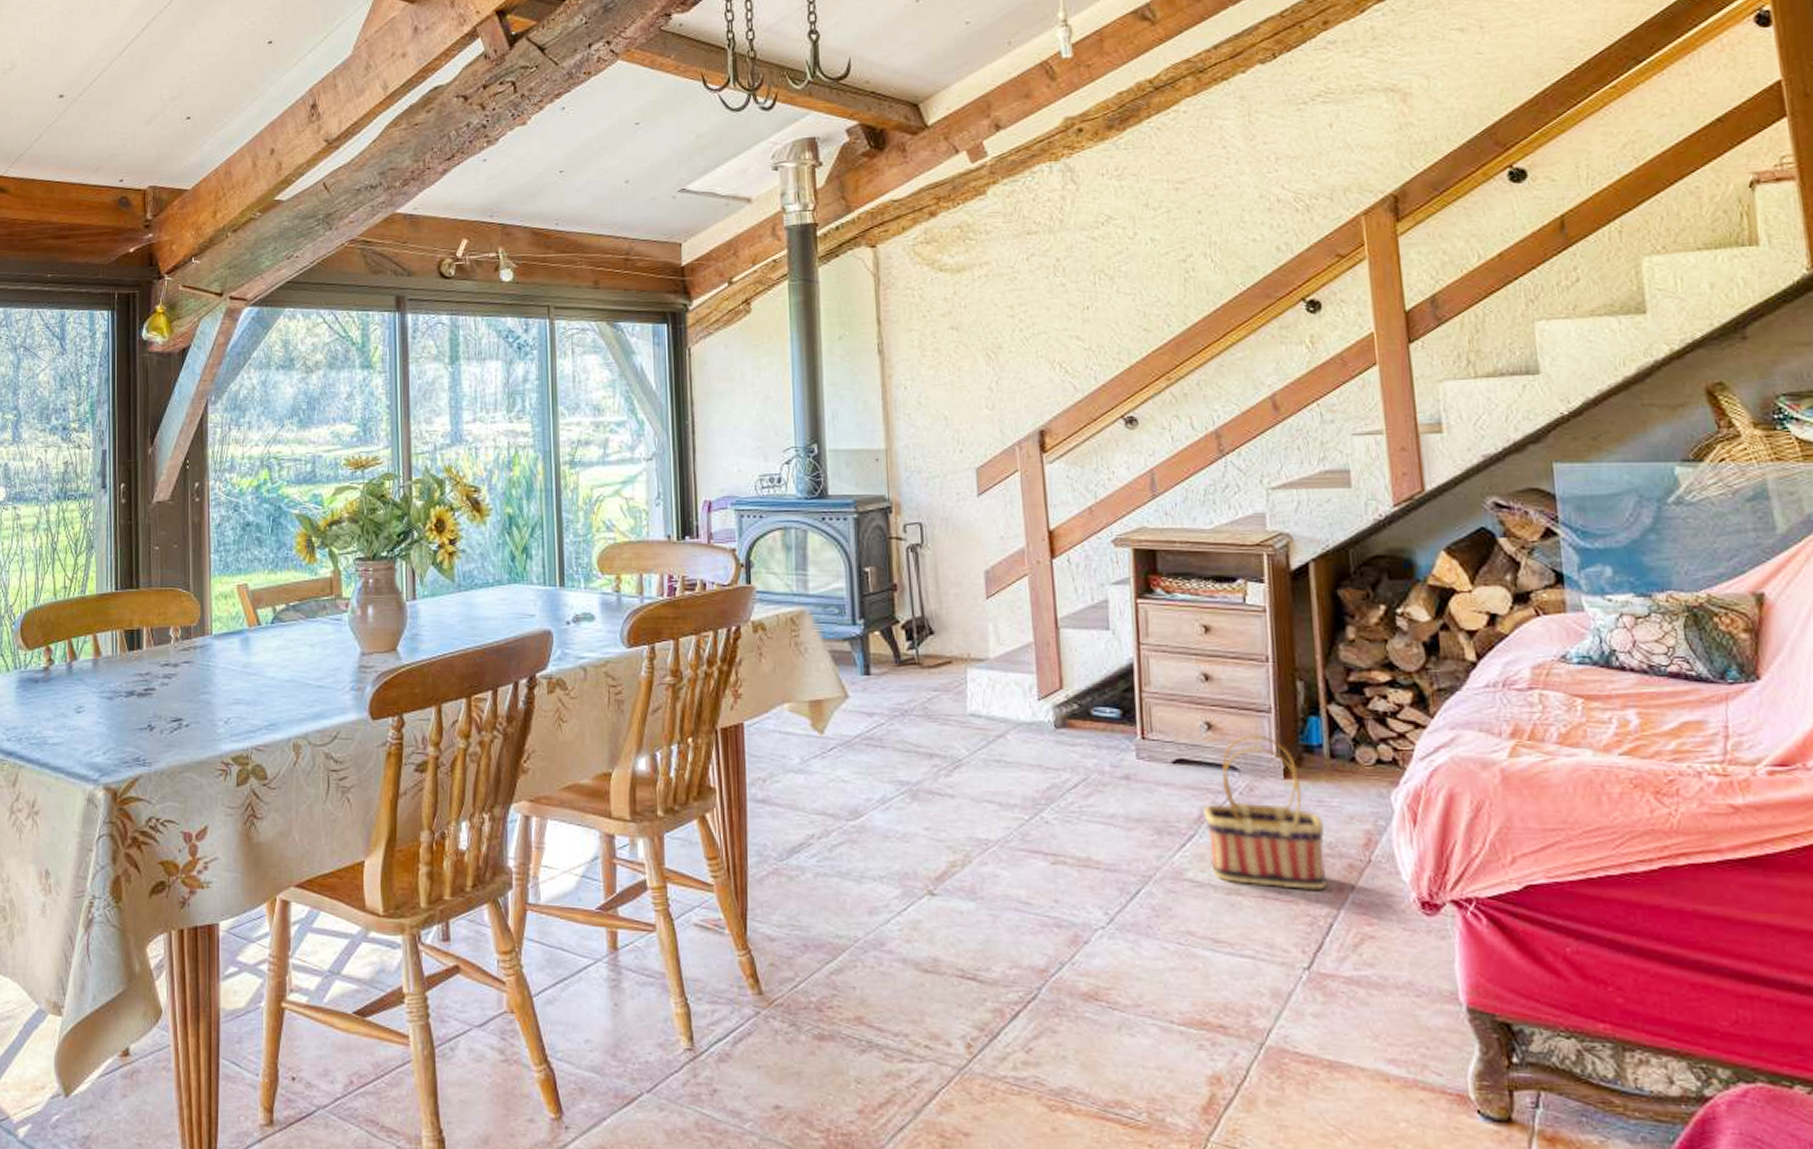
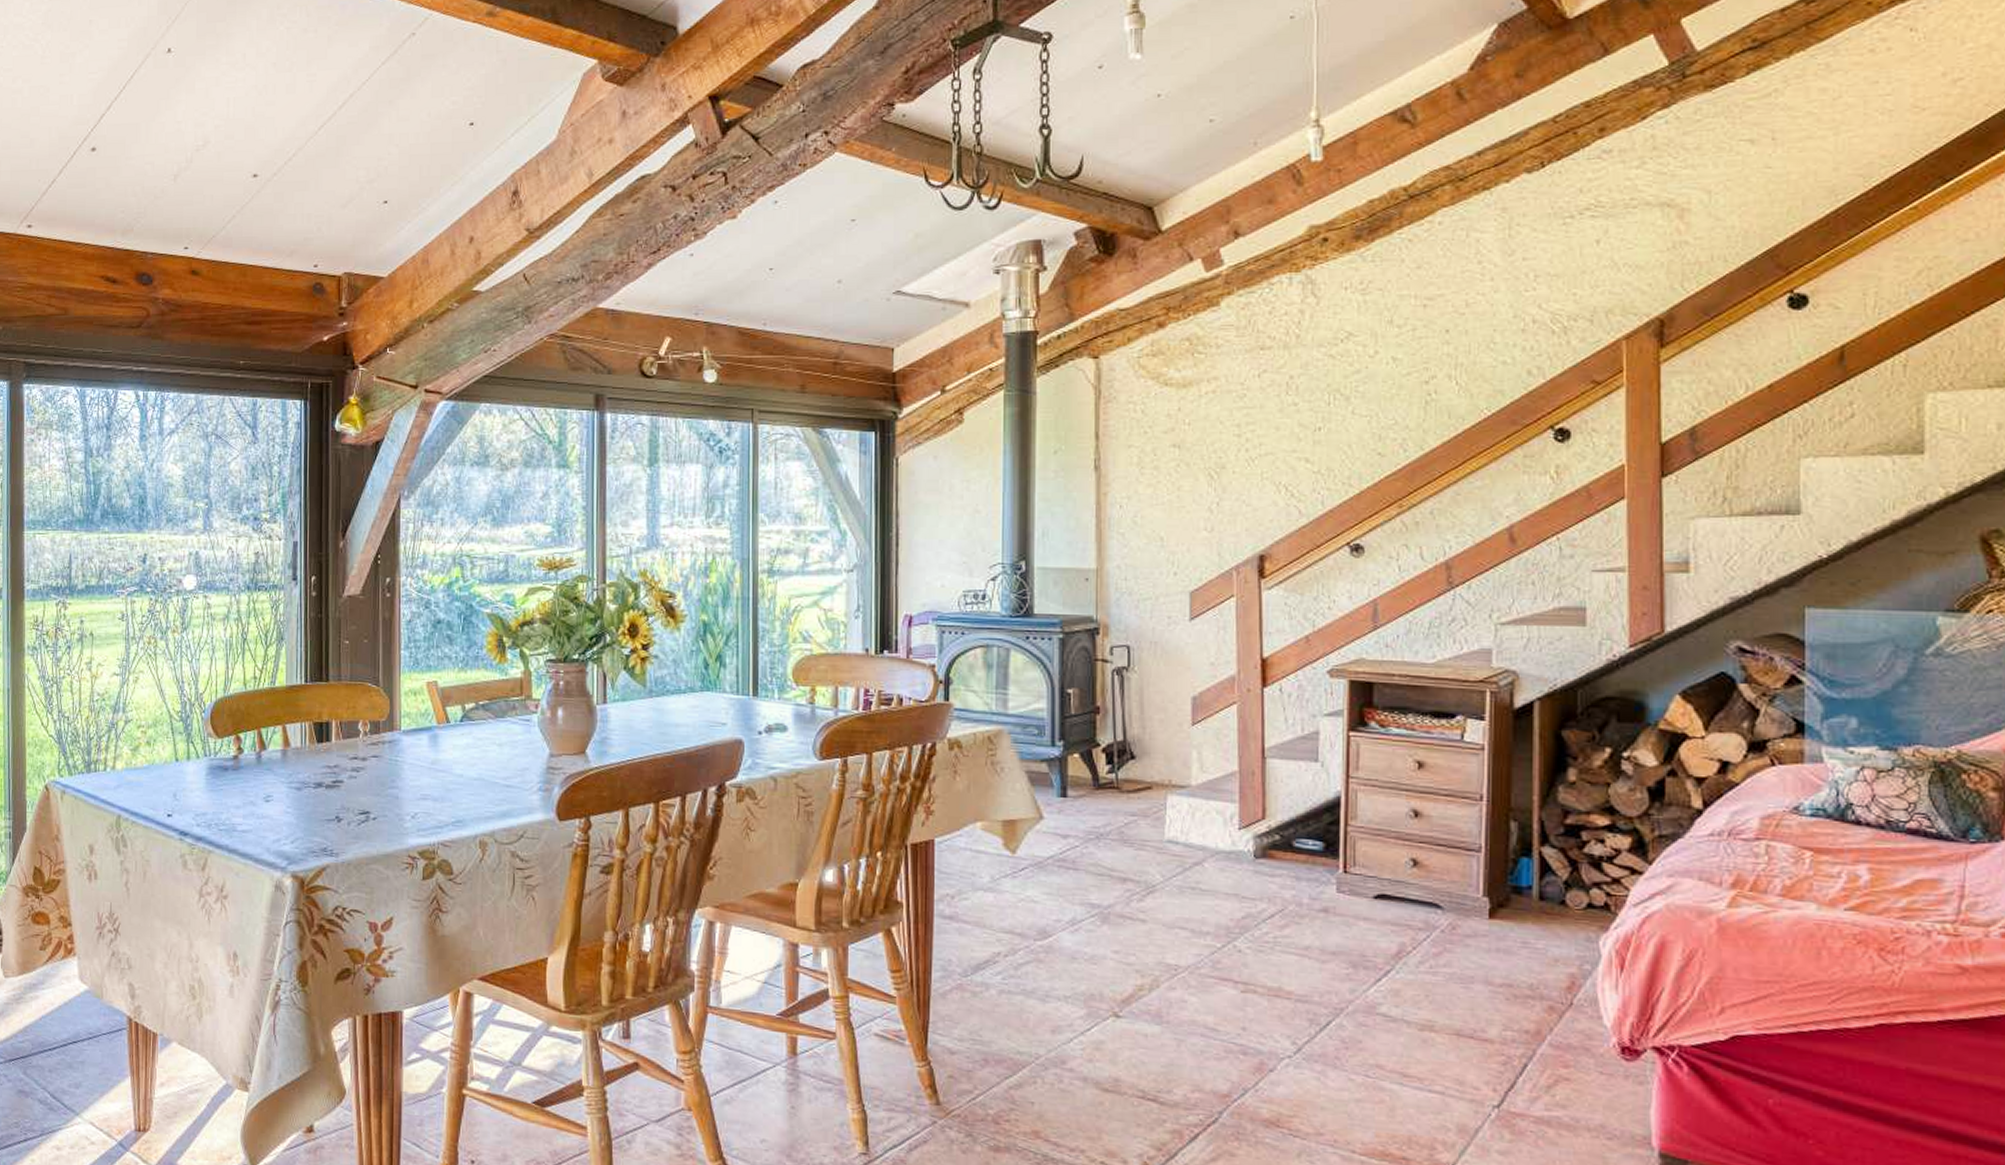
basket: present [1204,734,1328,890] -> none [1403,872,1526,1030]

